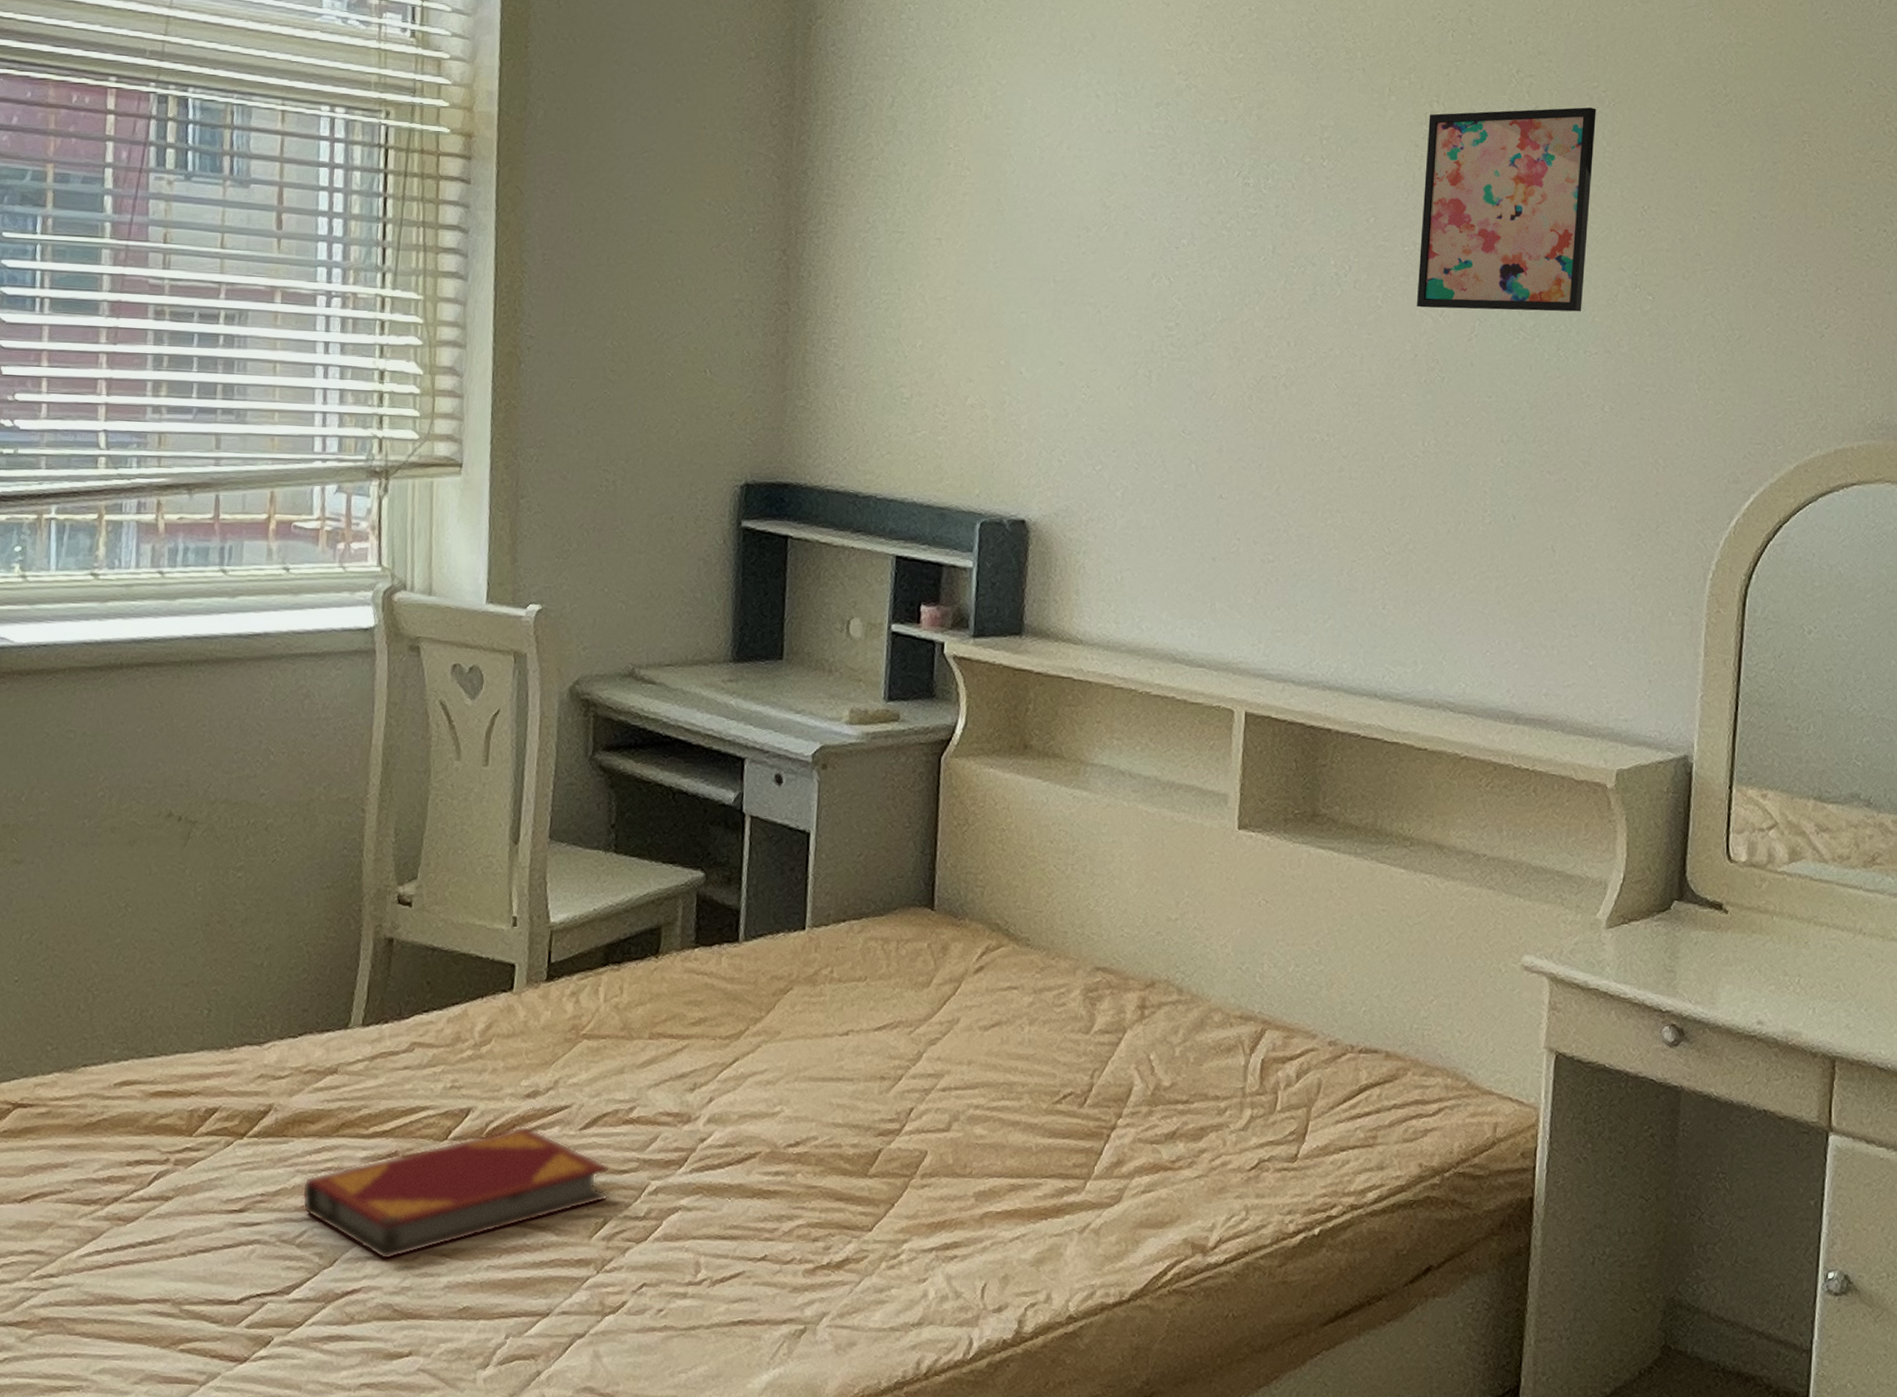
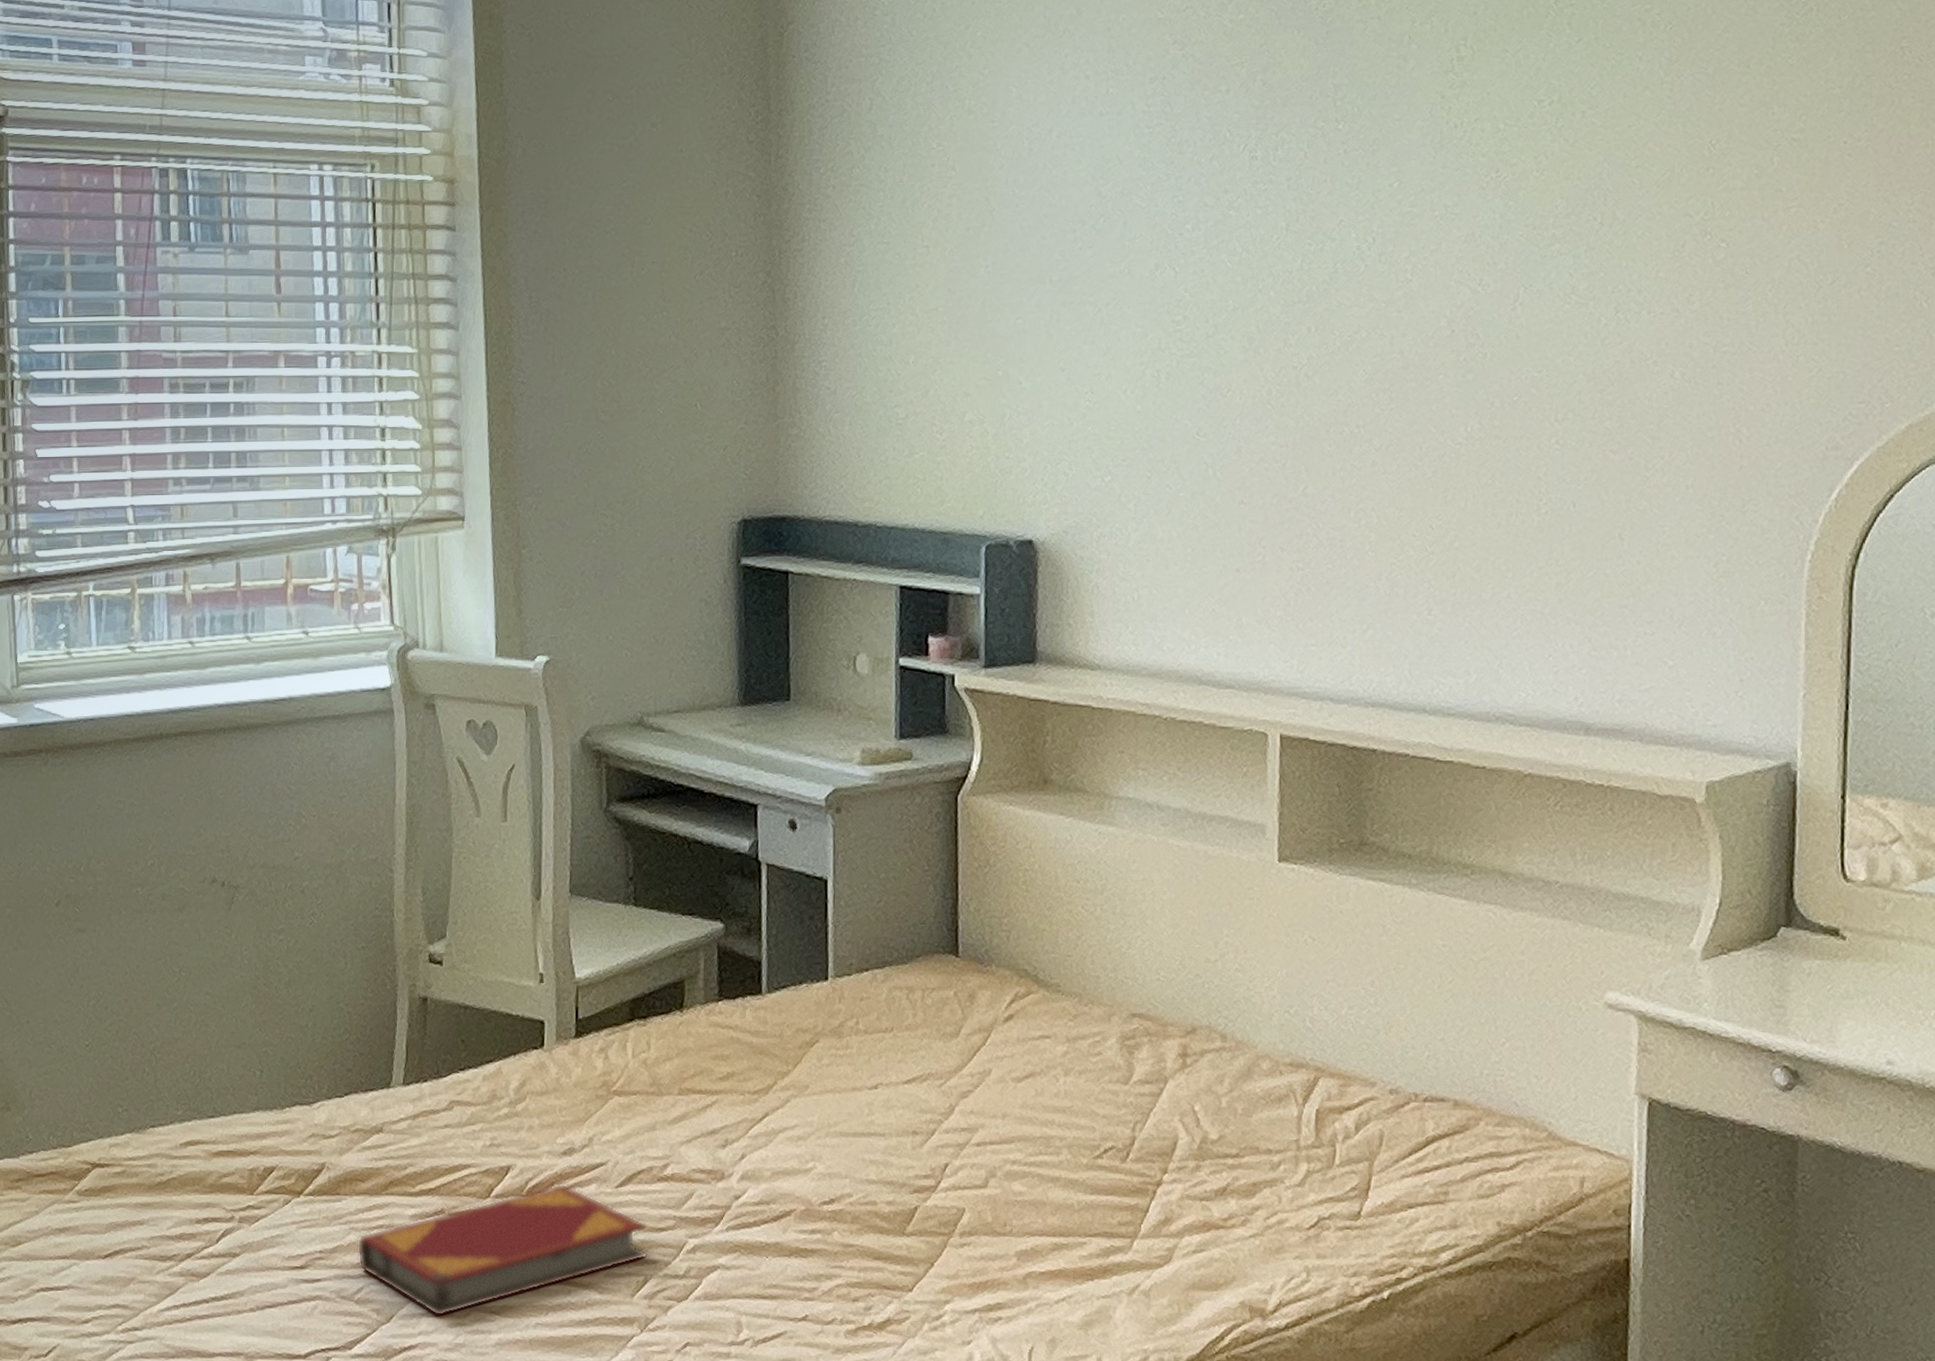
wall art: present [1417,107,1596,312] -> none [1451,34,1650,278]

